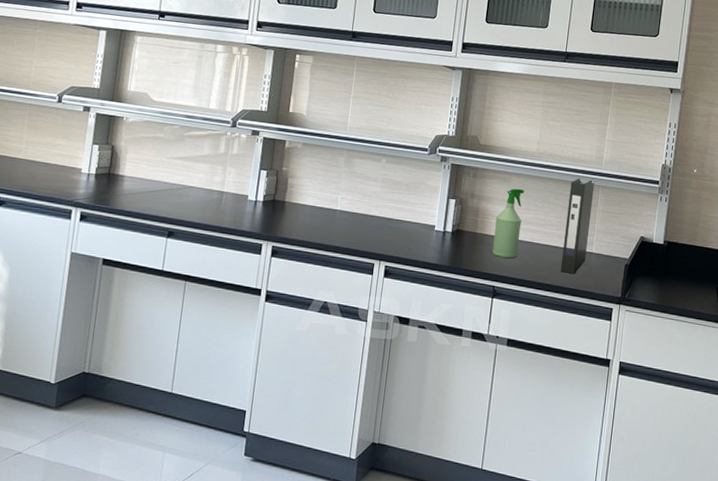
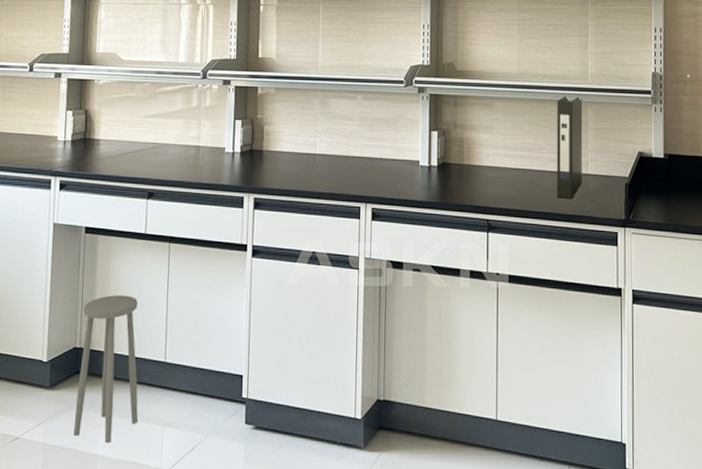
stool: none [75,325,149,464] -> present [73,295,139,443]
spray bottle: present [492,188,524,259] -> none [481,113,510,189]

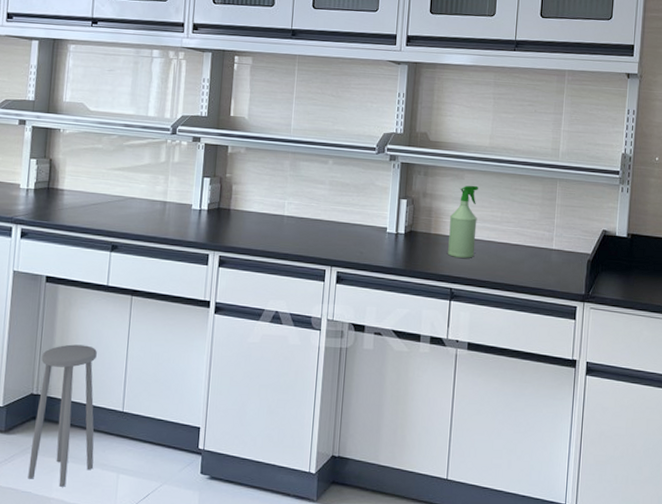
spray bottle: none [481,113,510,189] -> present [448,185,478,259]
binder: present [557,94,583,200] -> none [520,170,552,273]

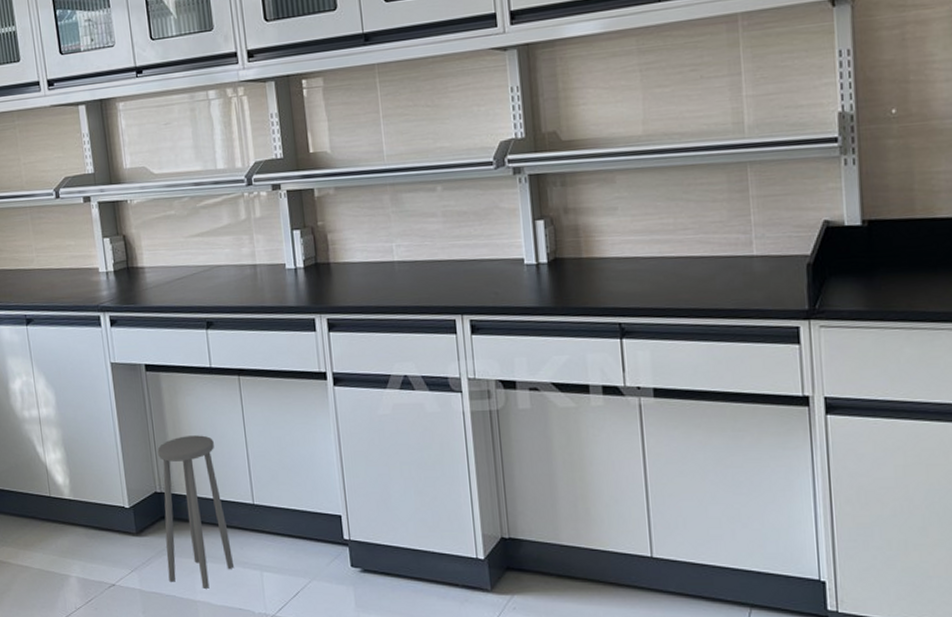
spray bottle: present [448,185,478,259] -> none [603,188,645,285]

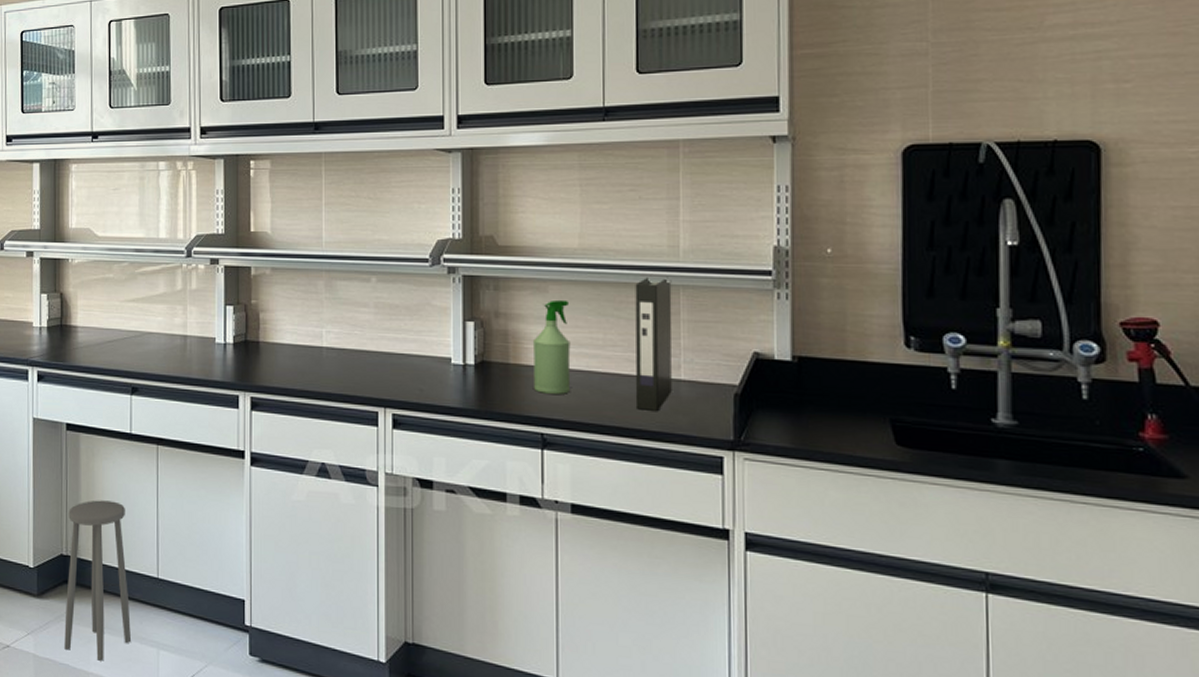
spray bottle: none [603,188,645,285] -> present [532,299,571,395]
binder: none [702,154,745,290] -> present [635,275,673,412]

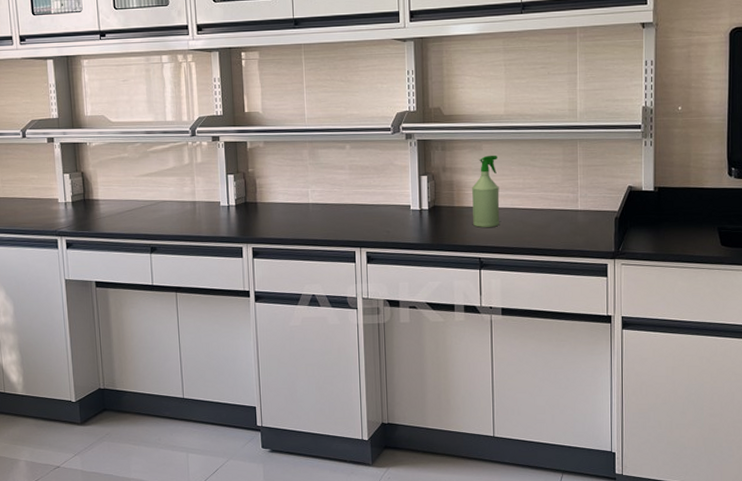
stool: present [64,500,132,661] -> none [103,341,165,468]
binder: present [635,275,673,412] -> none [545,132,572,235]

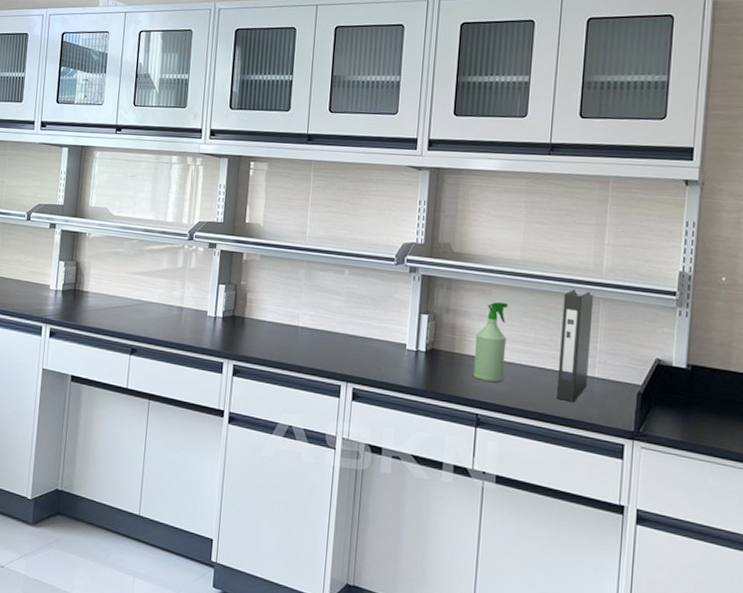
binder: none [545,132,572,235] -> present [557,287,594,403]

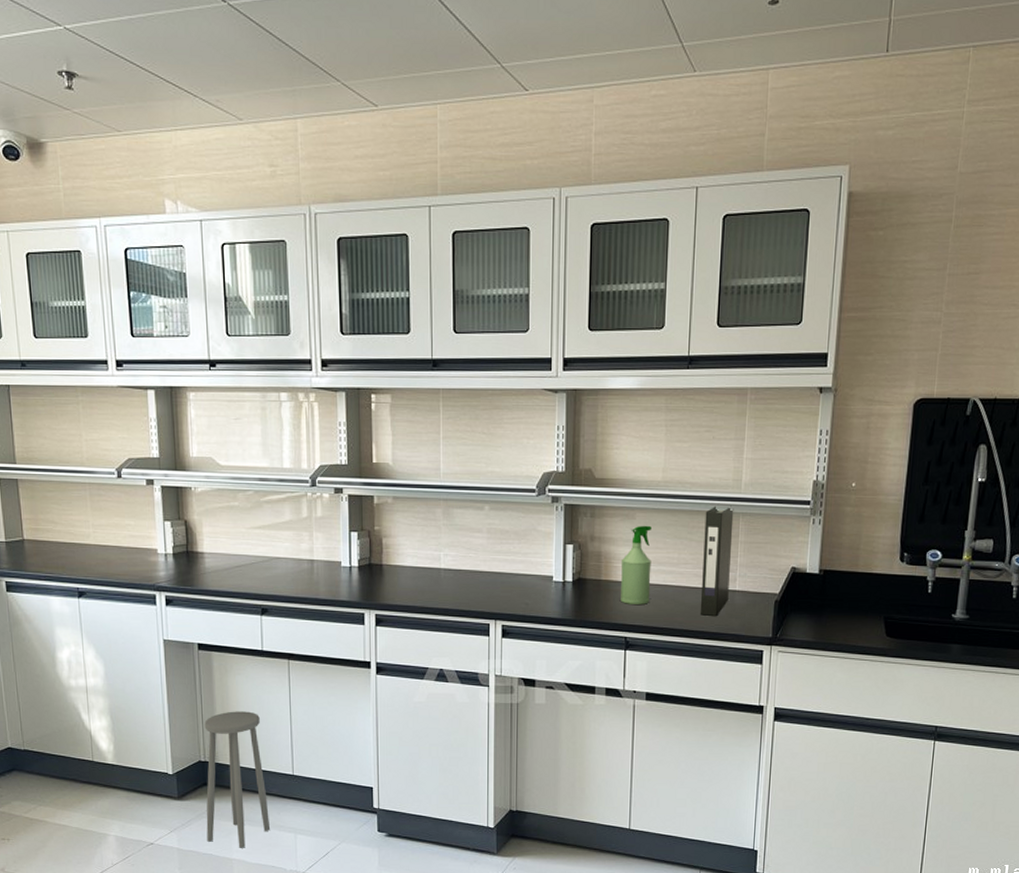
stool: none [52,444,116,585] -> present [204,711,271,848]

